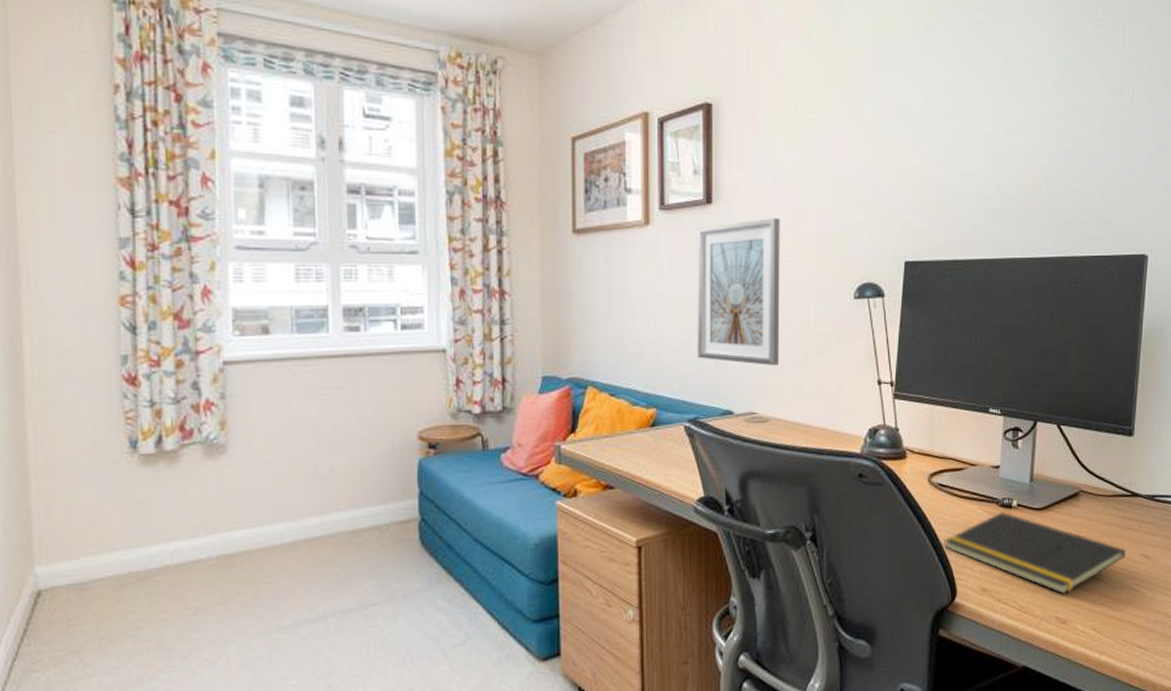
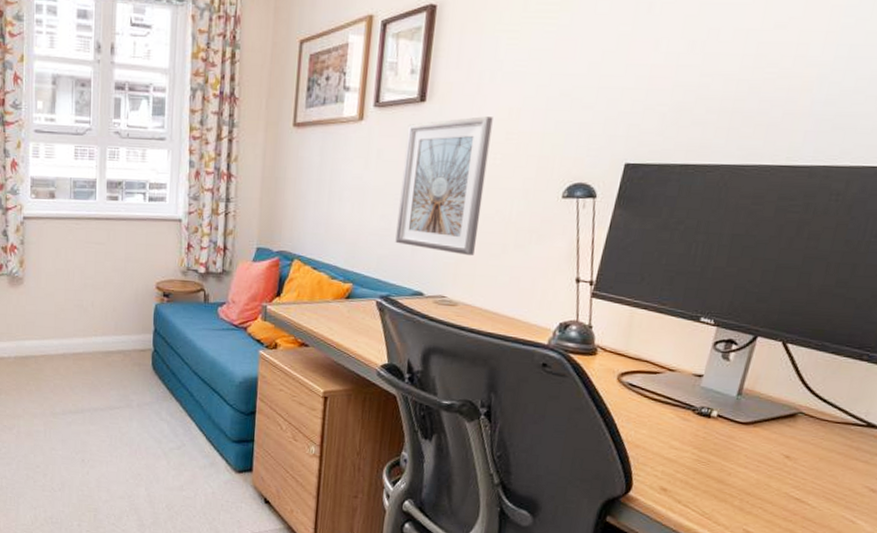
notepad: present [944,511,1126,595] -> none [626,419,847,510]

